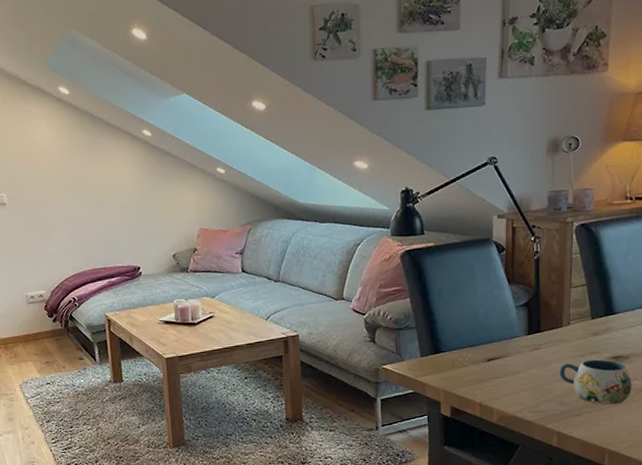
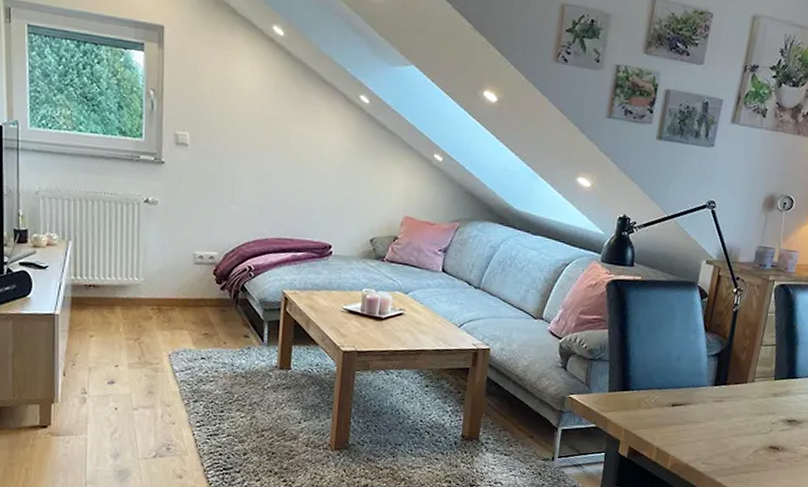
mug: present [559,359,632,405] -> none [736,419,800,467]

